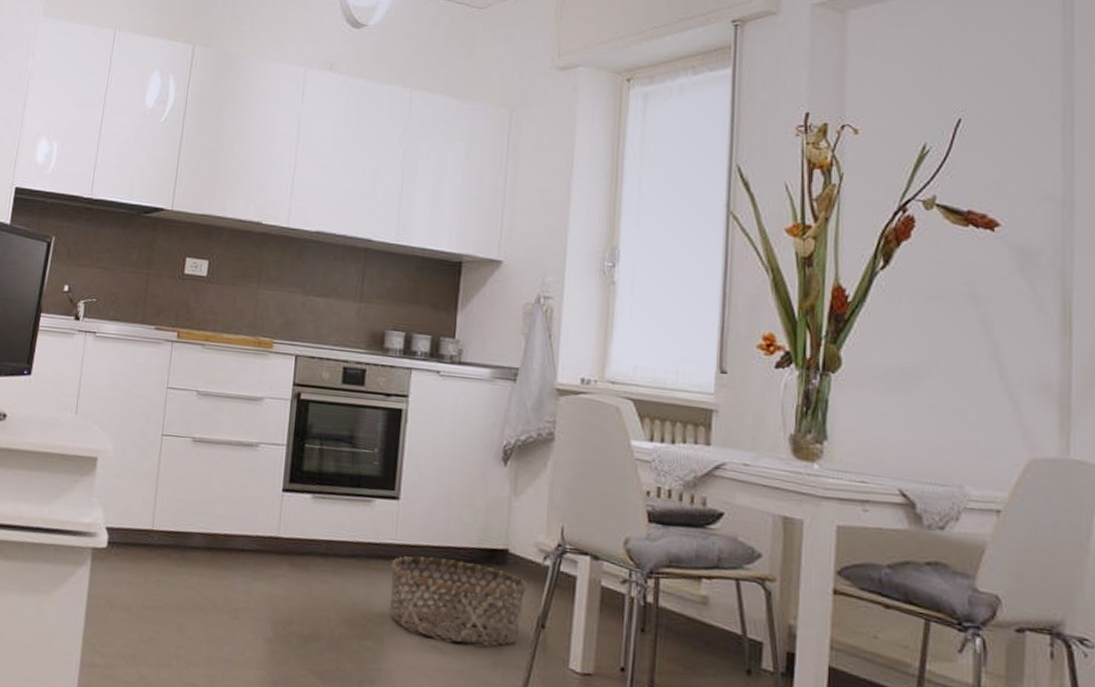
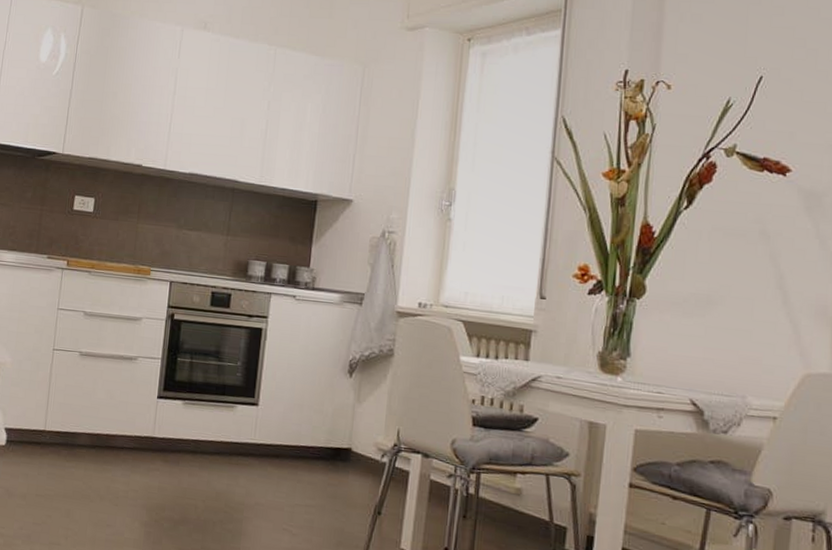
basket: present [388,556,528,645] -> none [247,453,367,528]

